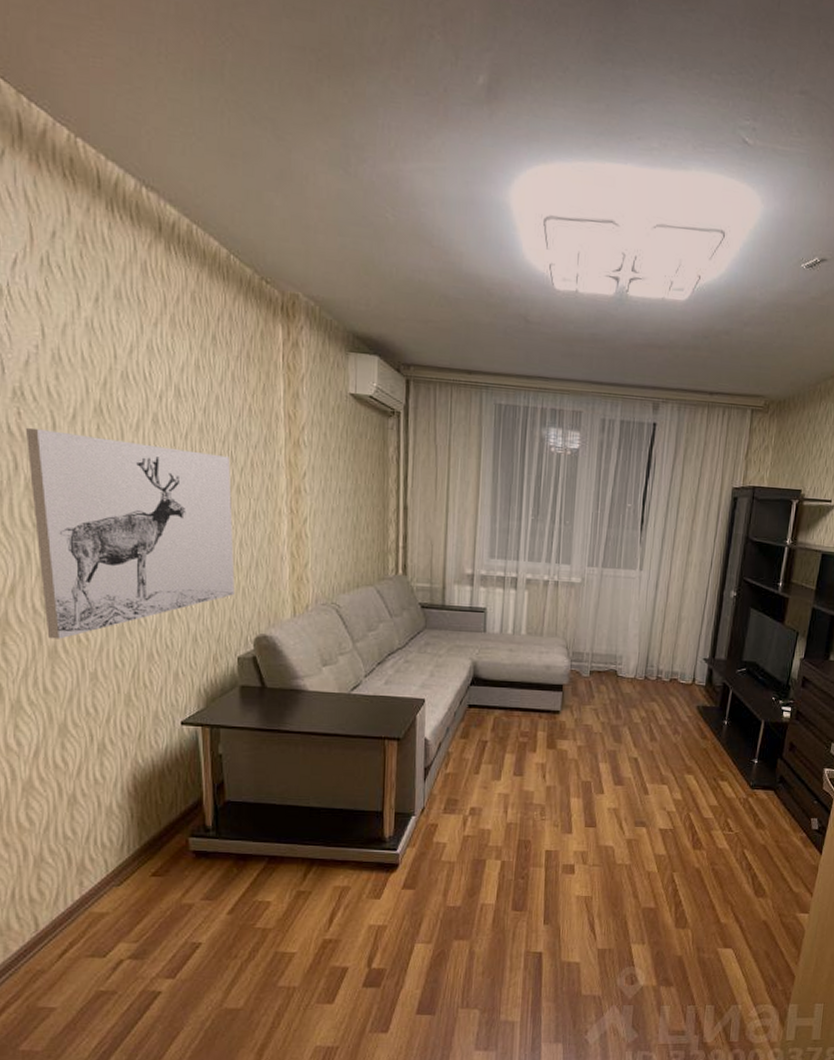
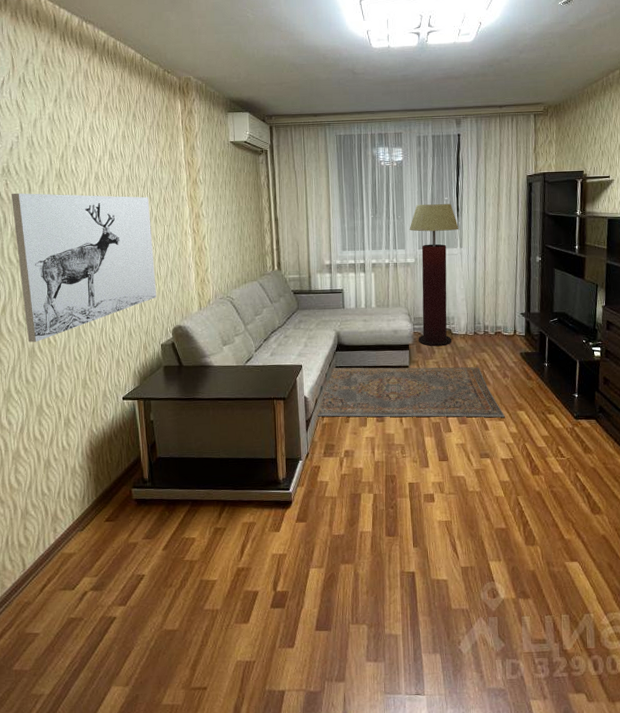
rug: none [437,706,670,781] -> present [315,367,505,418]
floor lamp: none [575,508,641,691] -> present [409,204,459,347]

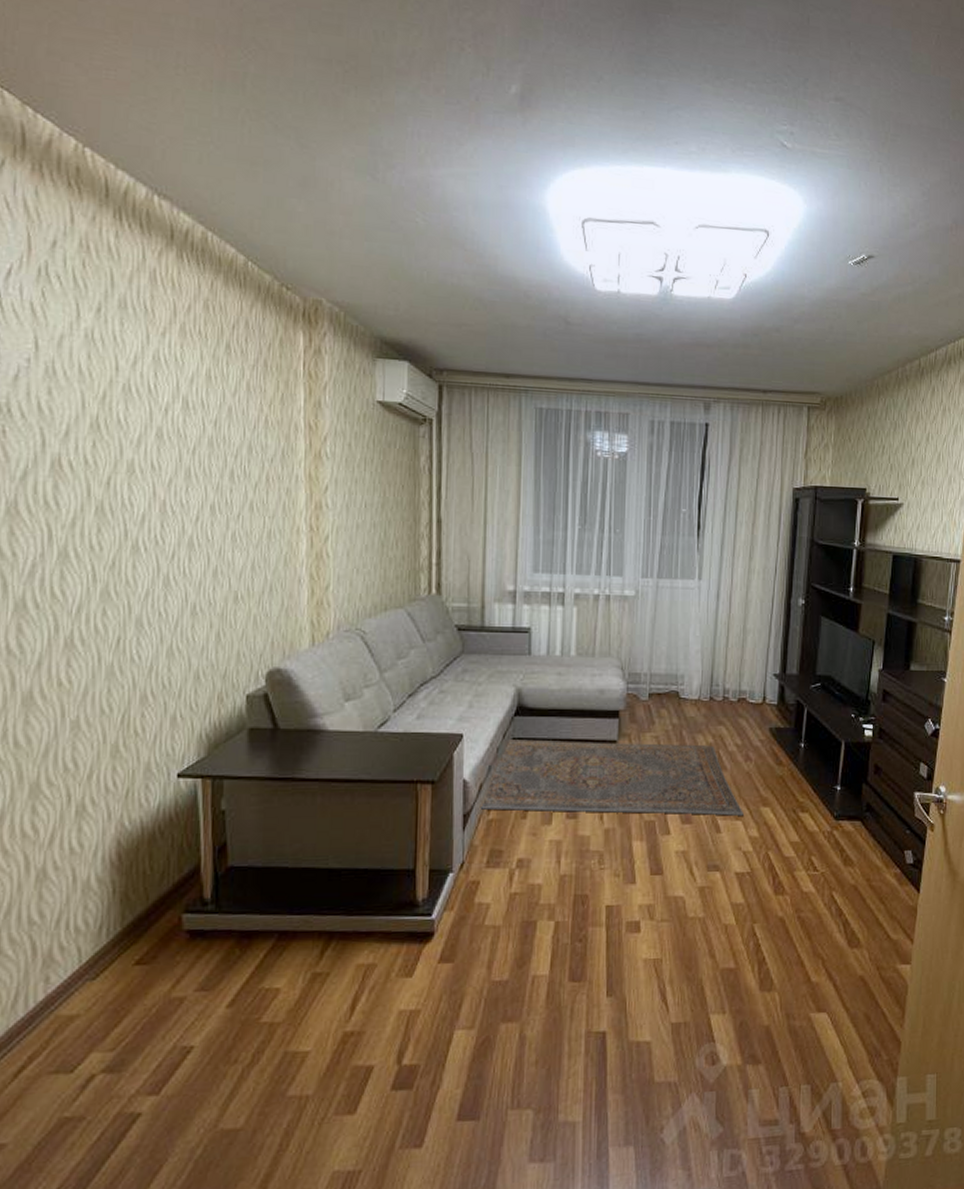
wall art: present [11,193,156,342] -> none [9,446,245,683]
floor lamp: present [409,204,459,347] -> none [630,515,698,715]

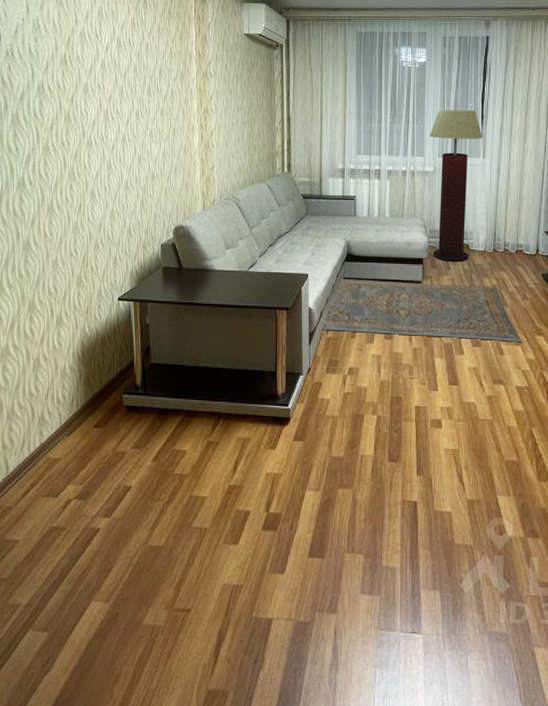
floor lamp: none [630,515,698,715] -> present [429,109,482,262]

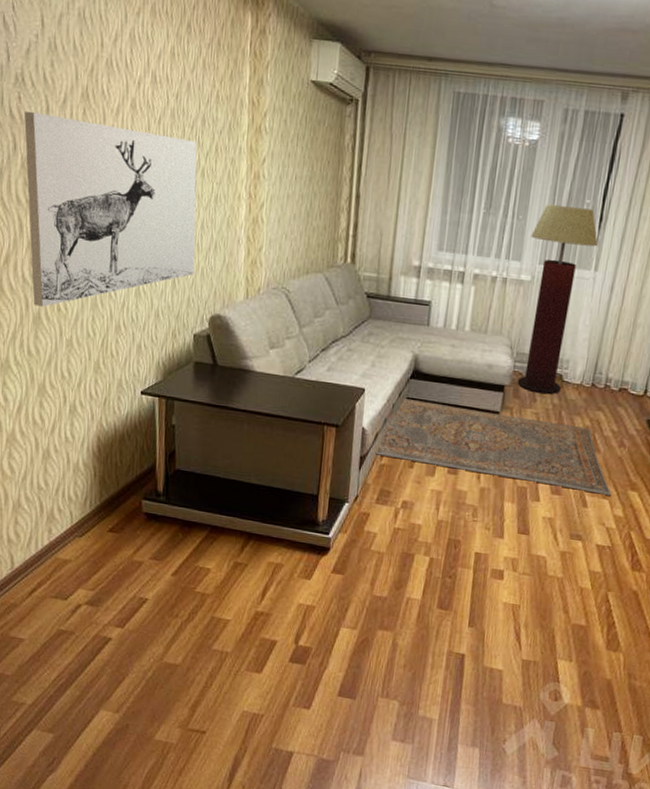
wall art: none [13,77,159,235] -> present [24,110,197,307]

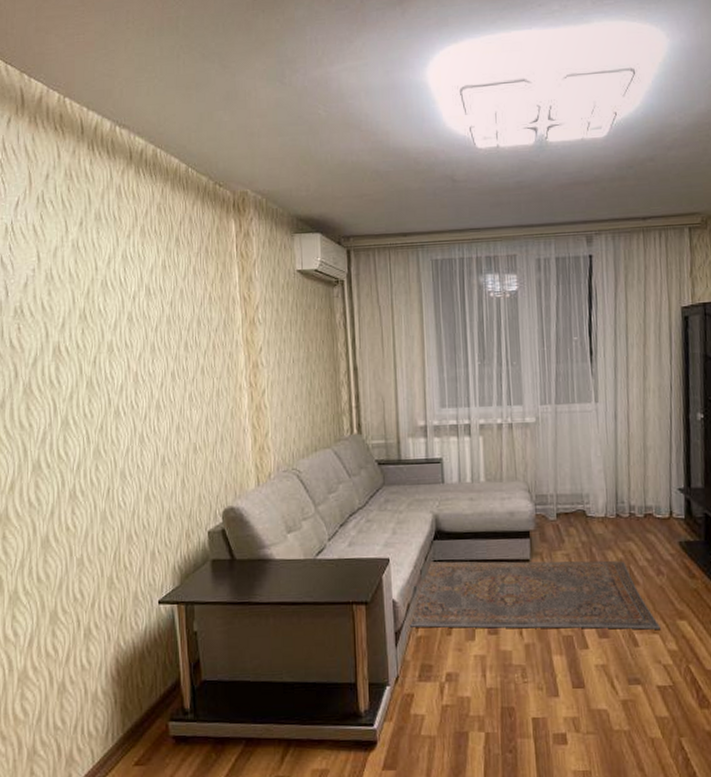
wall art: present [24,110,197,307] -> none [24,339,203,529]
floor lamp: present [517,203,598,395] -> none [527,345,593,534]

